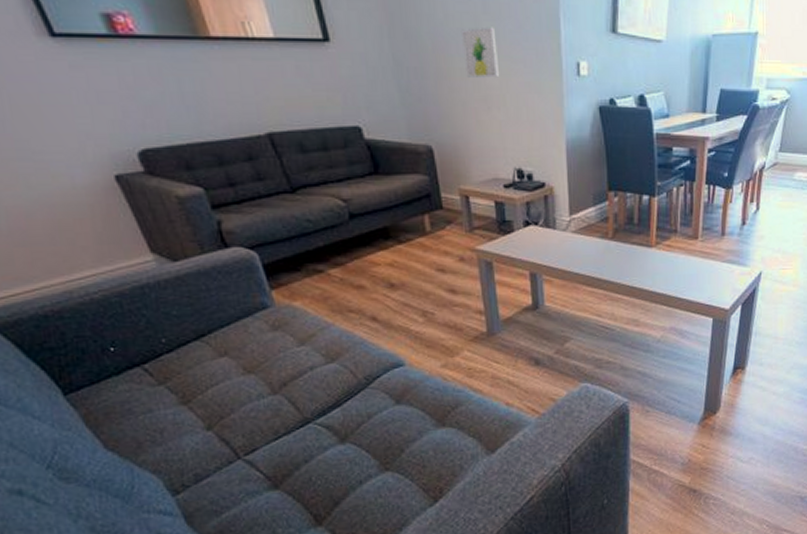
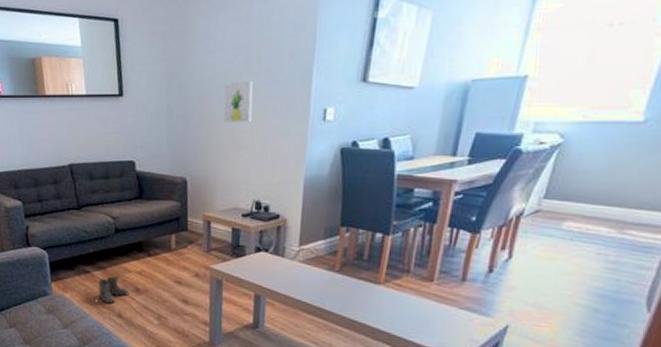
boots: none [337,272,382,306] -> present [98,276,129,304]

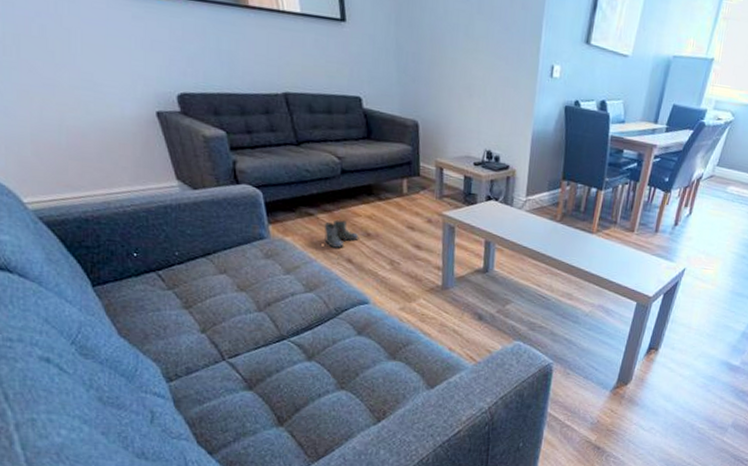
wall art: present [223,80,253,123] -> none [456,25,486,70]

